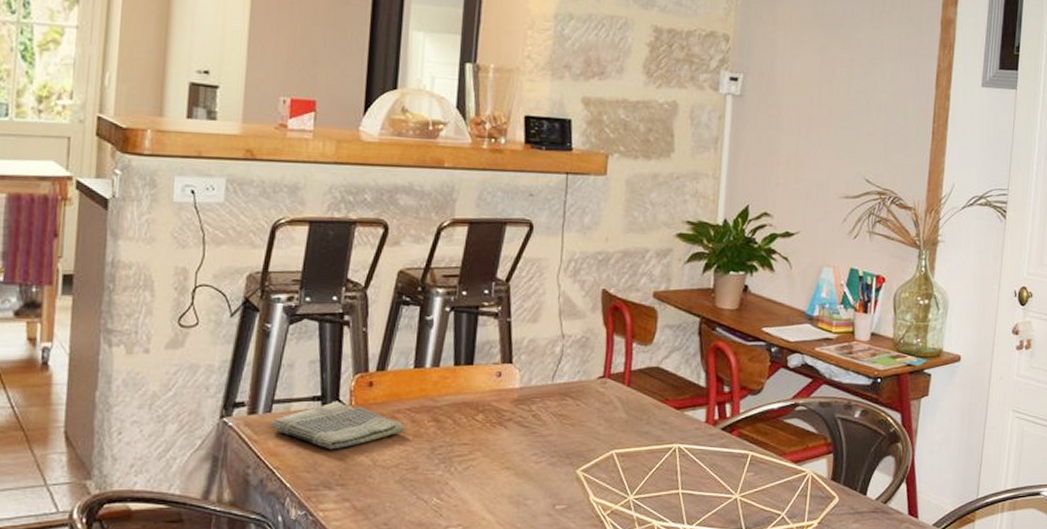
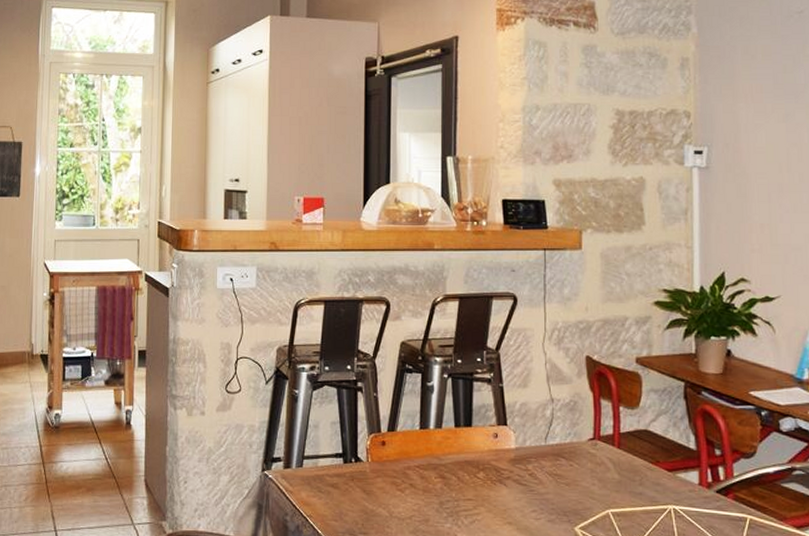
dish towel: present [271,400,405,450] -> none [303,457,415,501]

